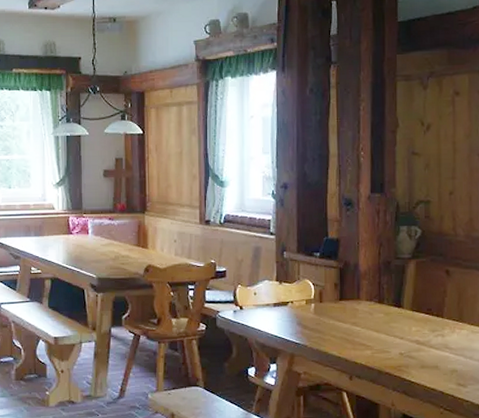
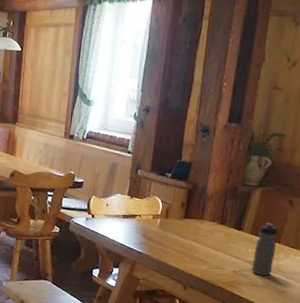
water bottle: none [418,297,440,355] -> present [251,223,278,276]

